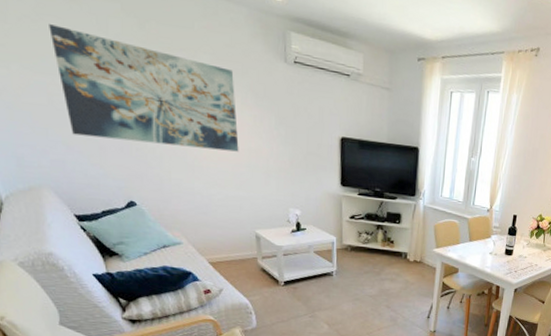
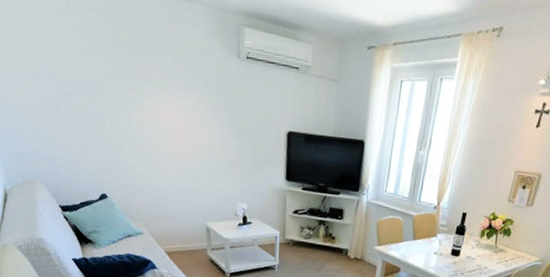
wall art: present [49,24,239,152] -> none [43,35,194,148]

